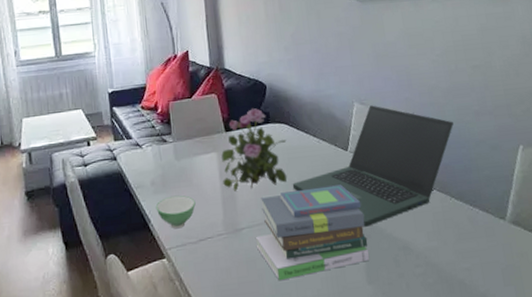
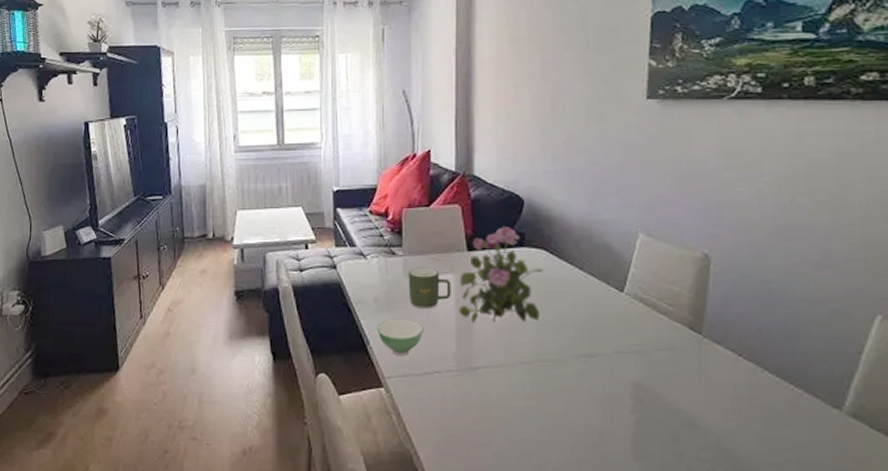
mug: none [178,149,216,186] -> present [408,267,451,309]
books: present [255,184,369,281] -> none [492,331,640,437]
laptop: present [292,105,454,227] -> none [545,239,779,389]

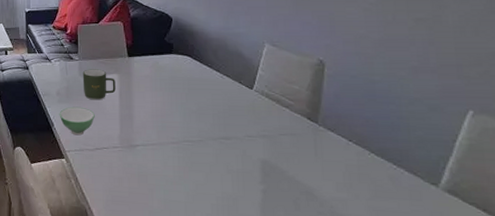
flower bouquet: present [459,227,544,323] -> none [122,38,188,112]

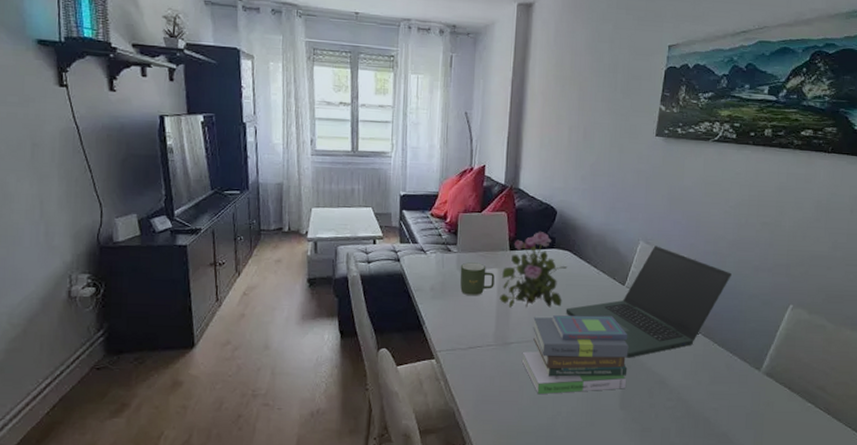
bowl: present [59,106,95,136] -> none [431,303,471,334]
flower bouquet: none [122,38,188,112] -> present [500,232,568,308]
books: none [148,119,267,199] -> present [521,315,629,395]
laptop: none [190,48,383,165] -> present [565,246,732,358]

